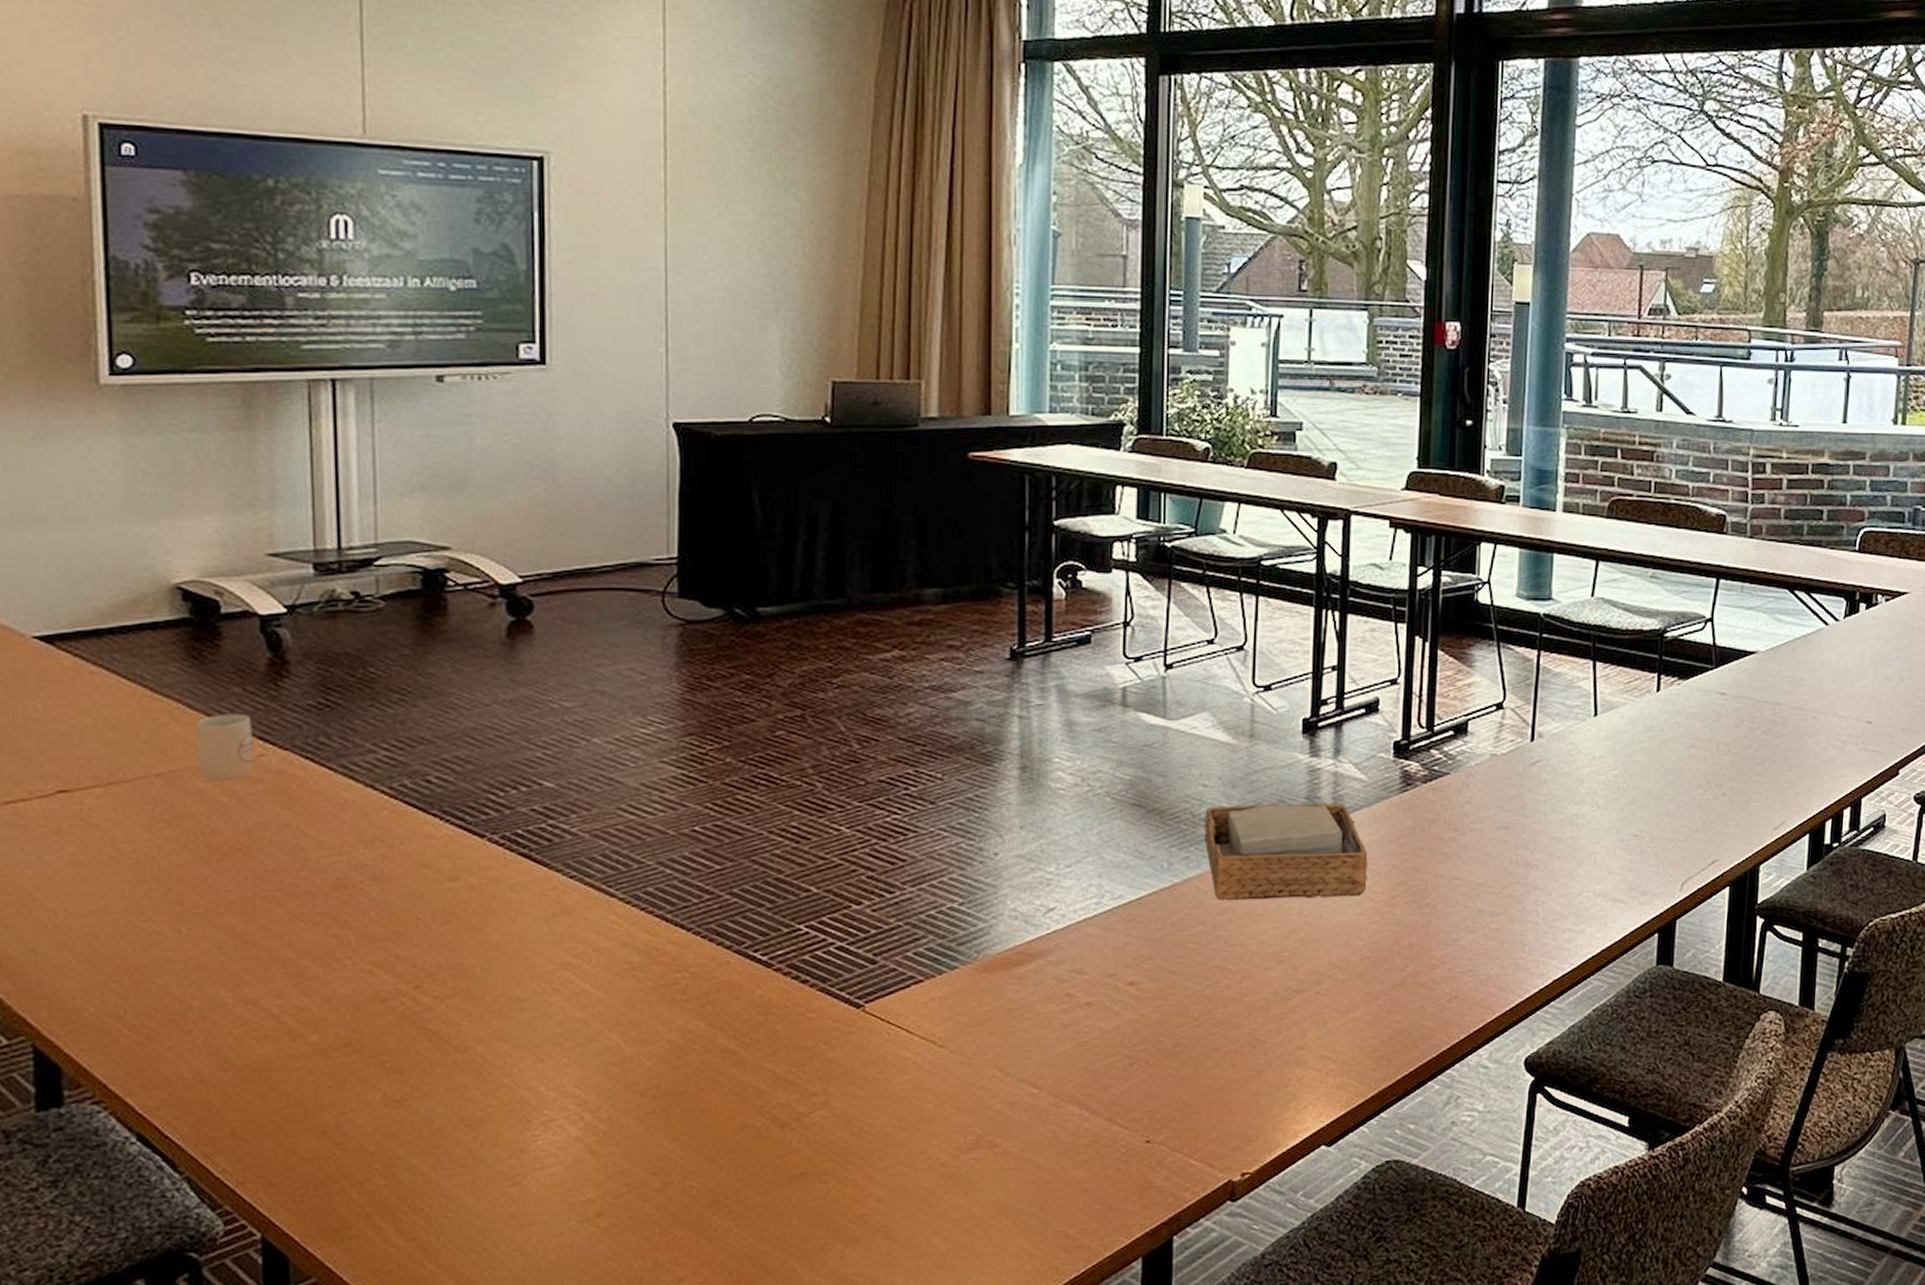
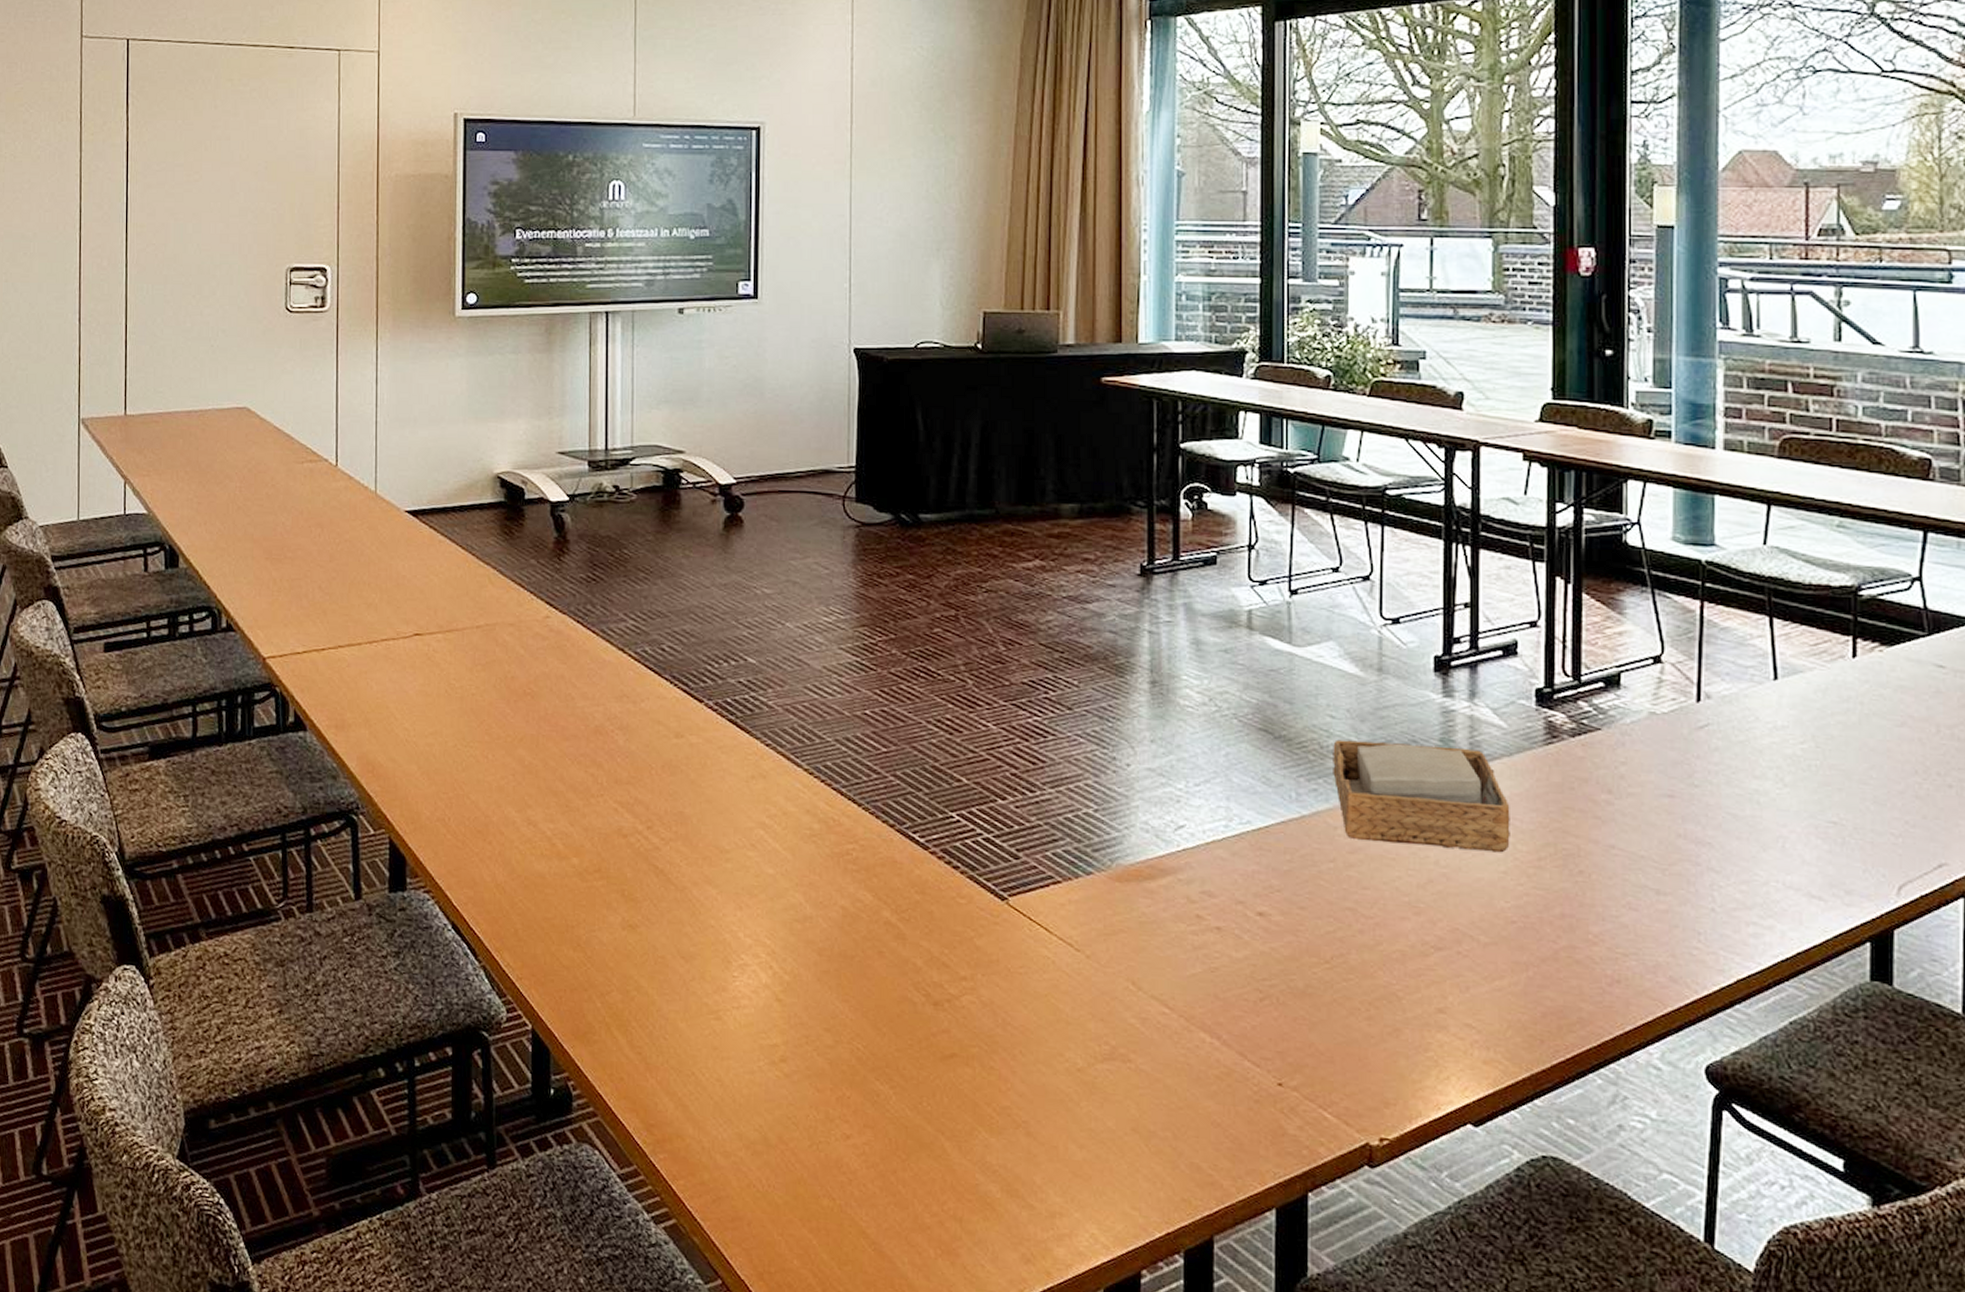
mug: present [195,714,255,782] -> none [504,581,543,637]

